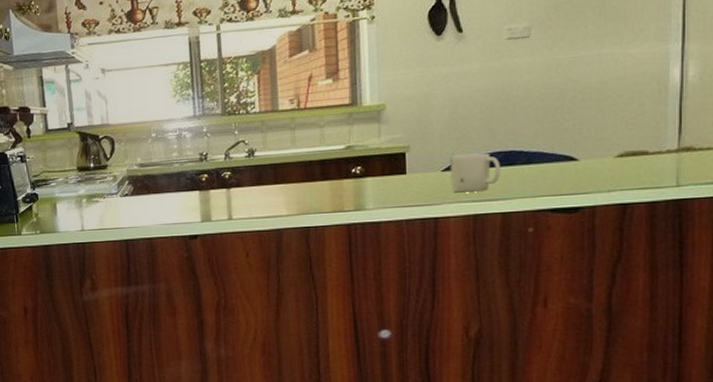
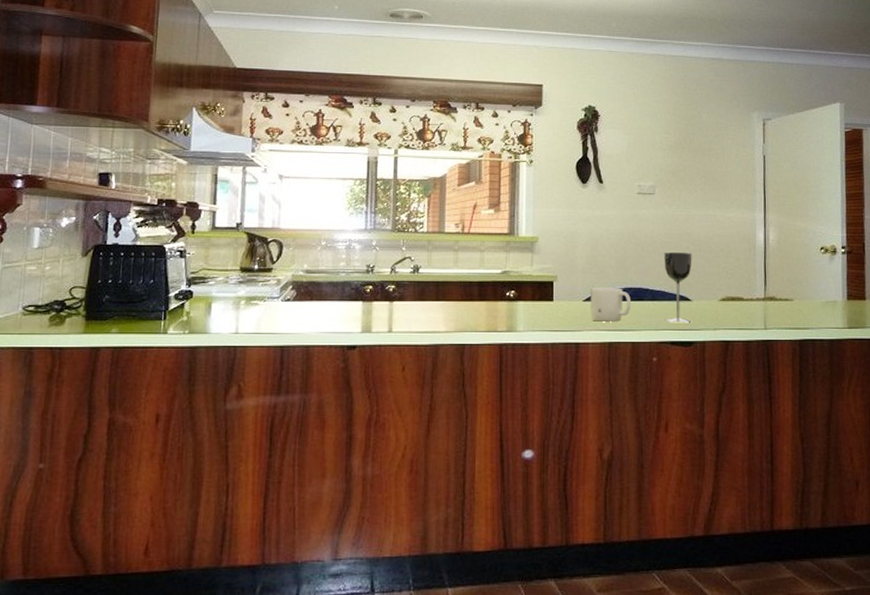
wine glass: none [542,103,580,187] -> present [664,253,692,323]

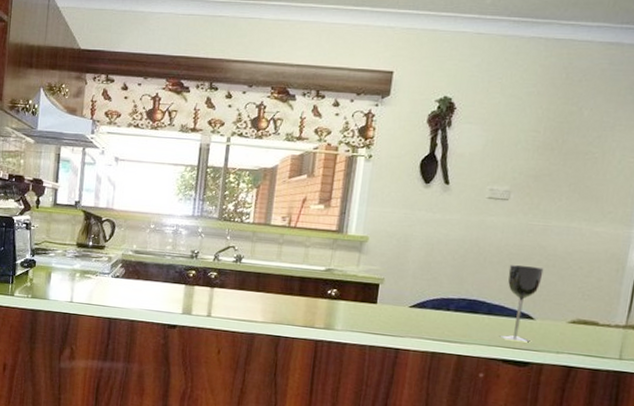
mug: present [590,288,632,323] -> none [415,294,464,333]

